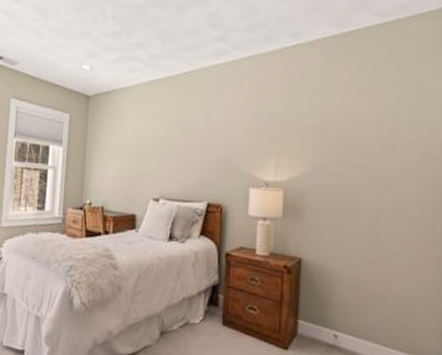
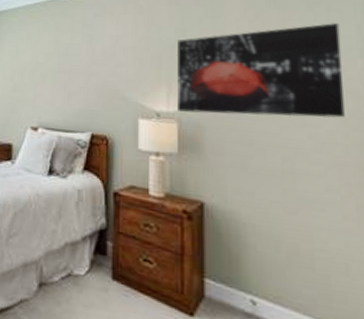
wall art: none [284,97,429,183] -> present [176,23,345,118]

